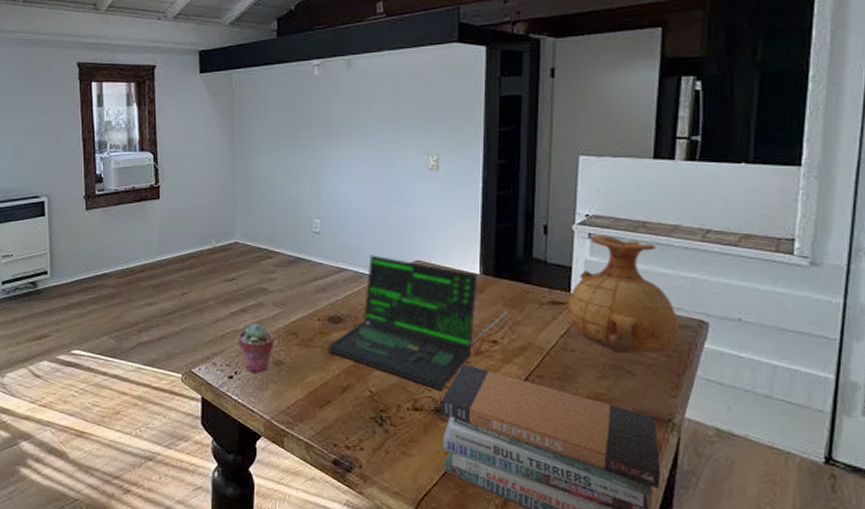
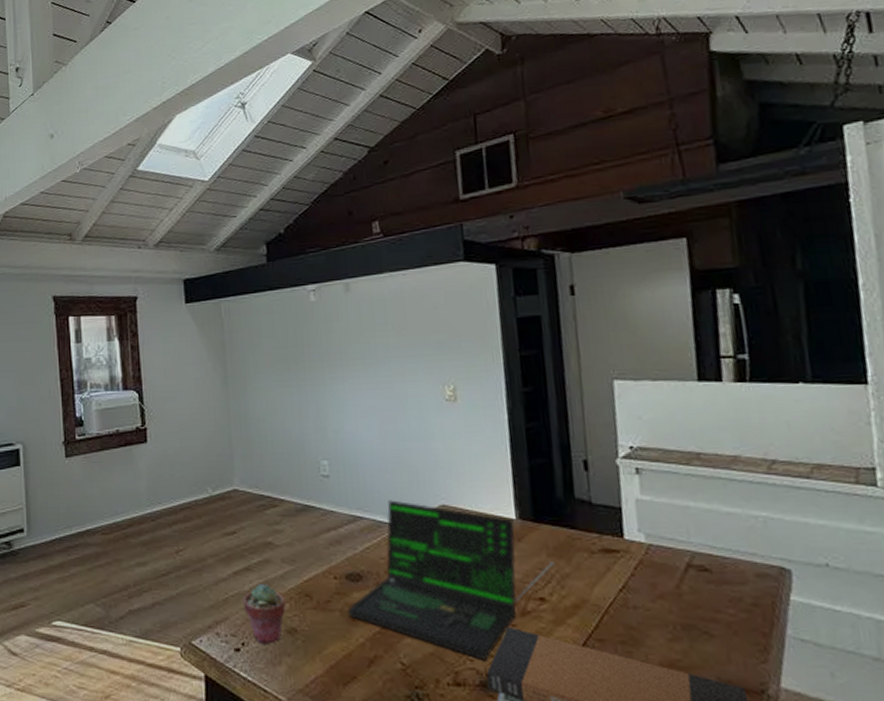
vase: present [567,235,678,354] -> none [621,469,758,610]

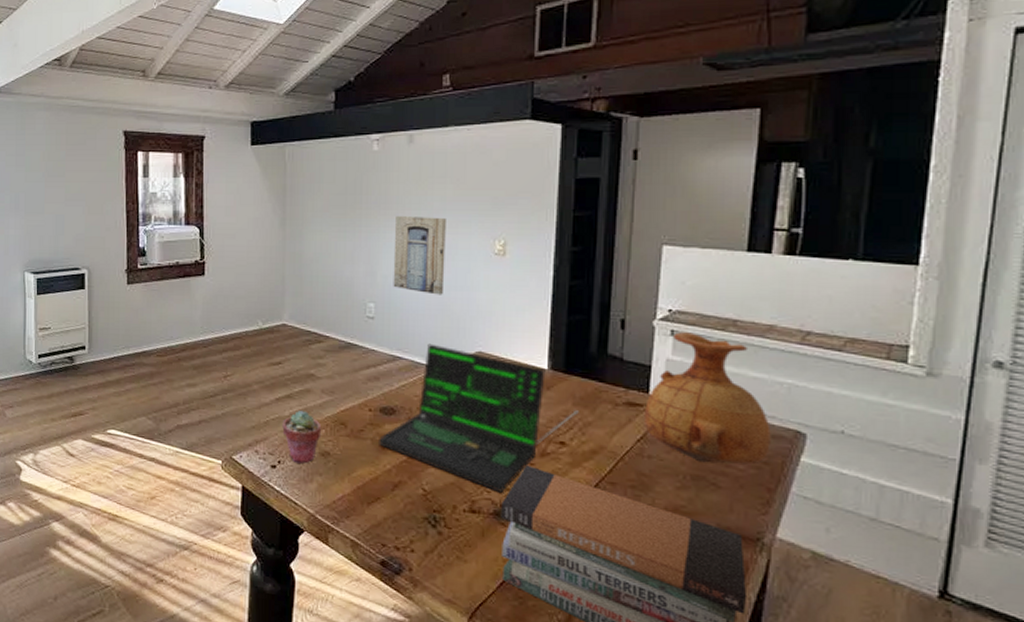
wall art: none [340,365,398,447] -> present [393,216,446,295]
vase: none [621,469,758,610] -> present [645,332,771,465]

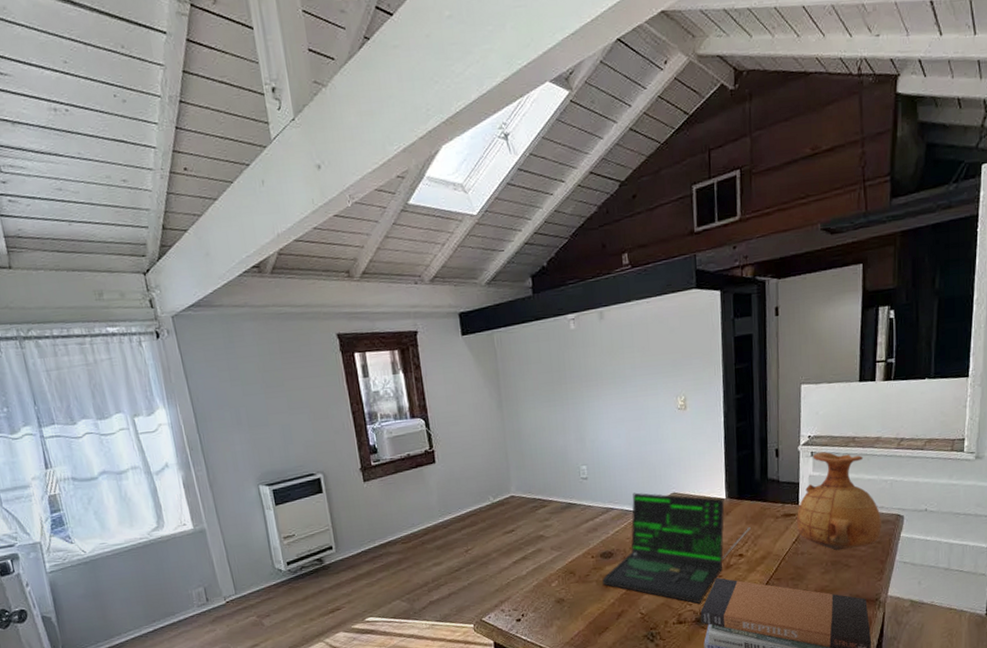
potted succulent: present [282,410,322,464] -> none [521,567,556,613]
wall art: present [393,216,446,295] -> none [596,383,641,451]

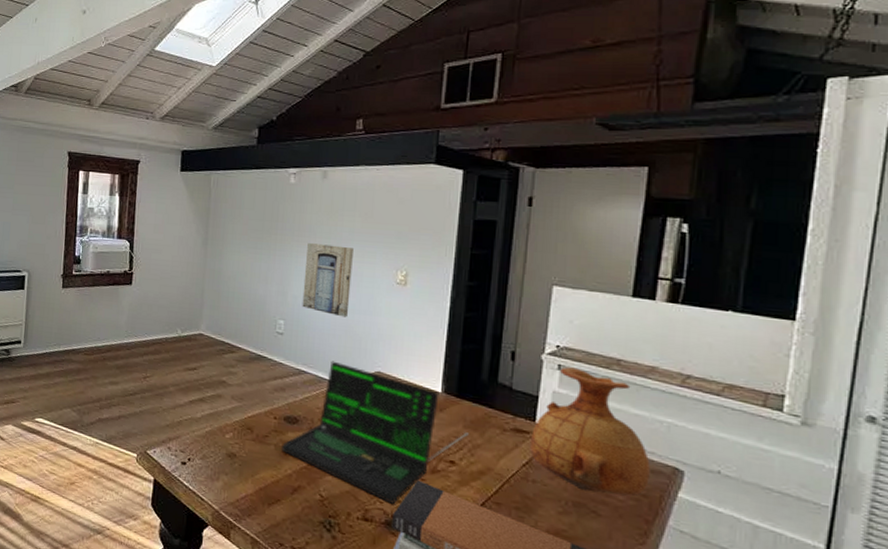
wall art: none [596,383,641,451] -> present [302,243,353,318]

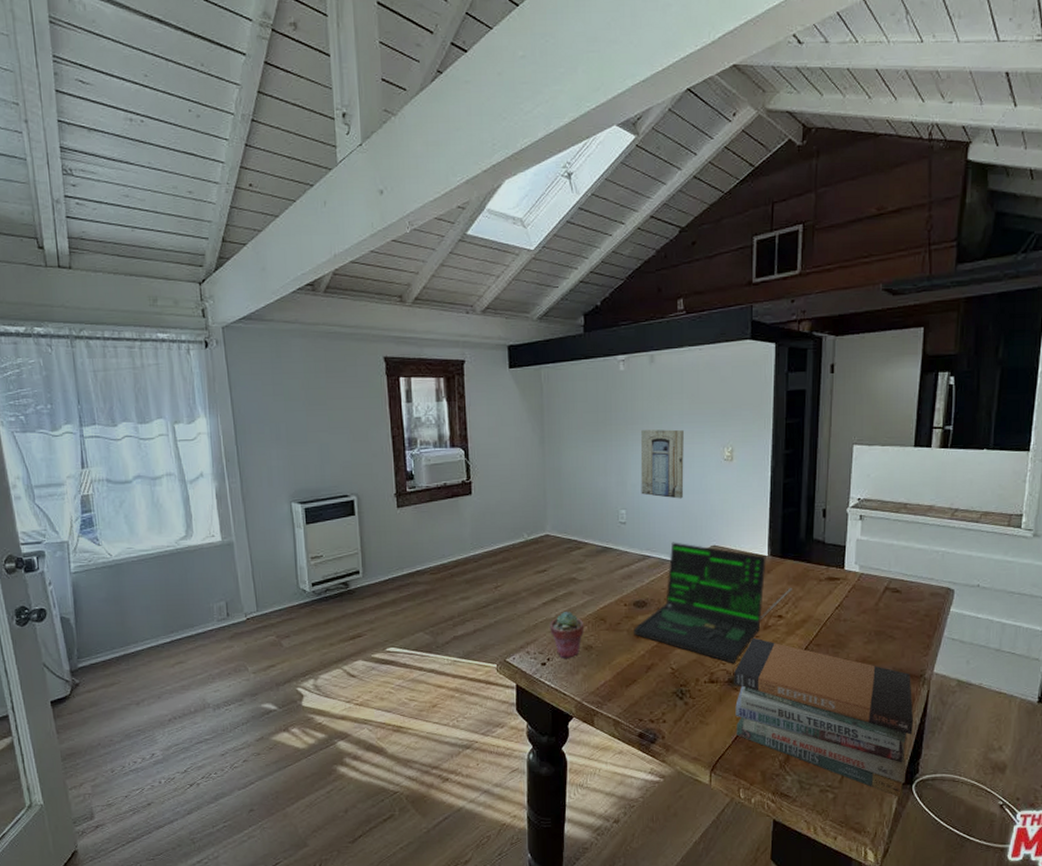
potted succulent: none [193,413,230,463] -> present [550,610,585,659]
vase: present [530,367,650,496] -> none [841,516,930,621]

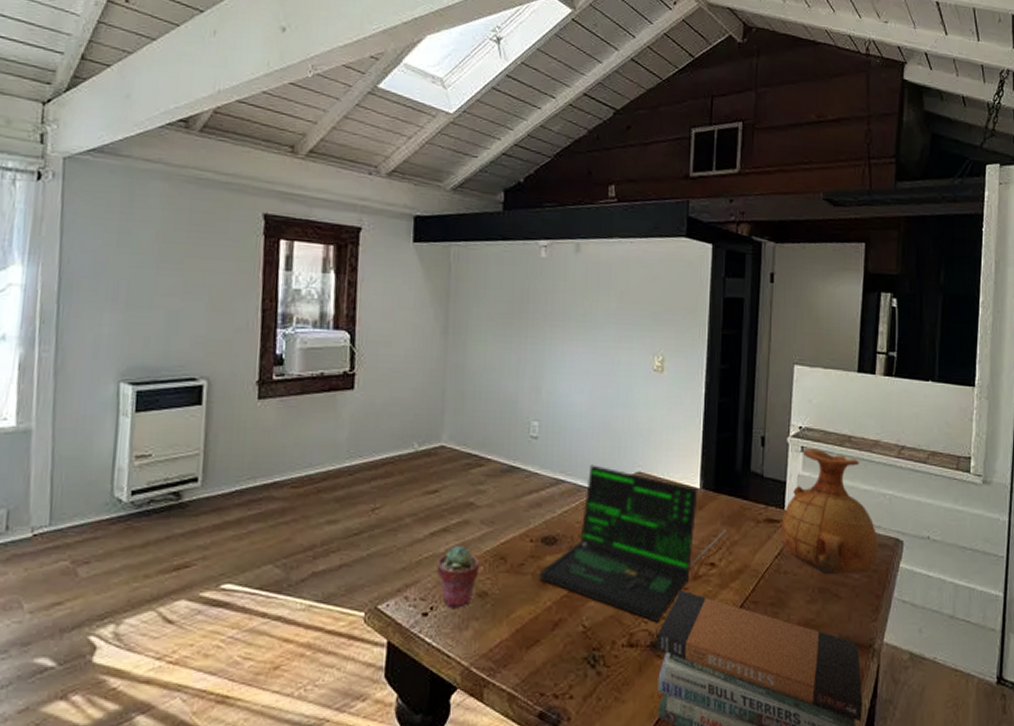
wall art: present [640,429,684,499] -> none [557,328,610,413]
vase: none [841,516,930,621] -> present [781,448,878,575]

